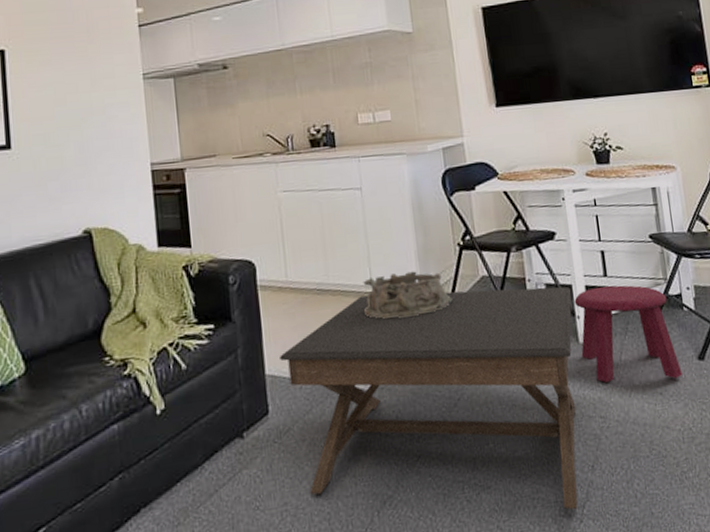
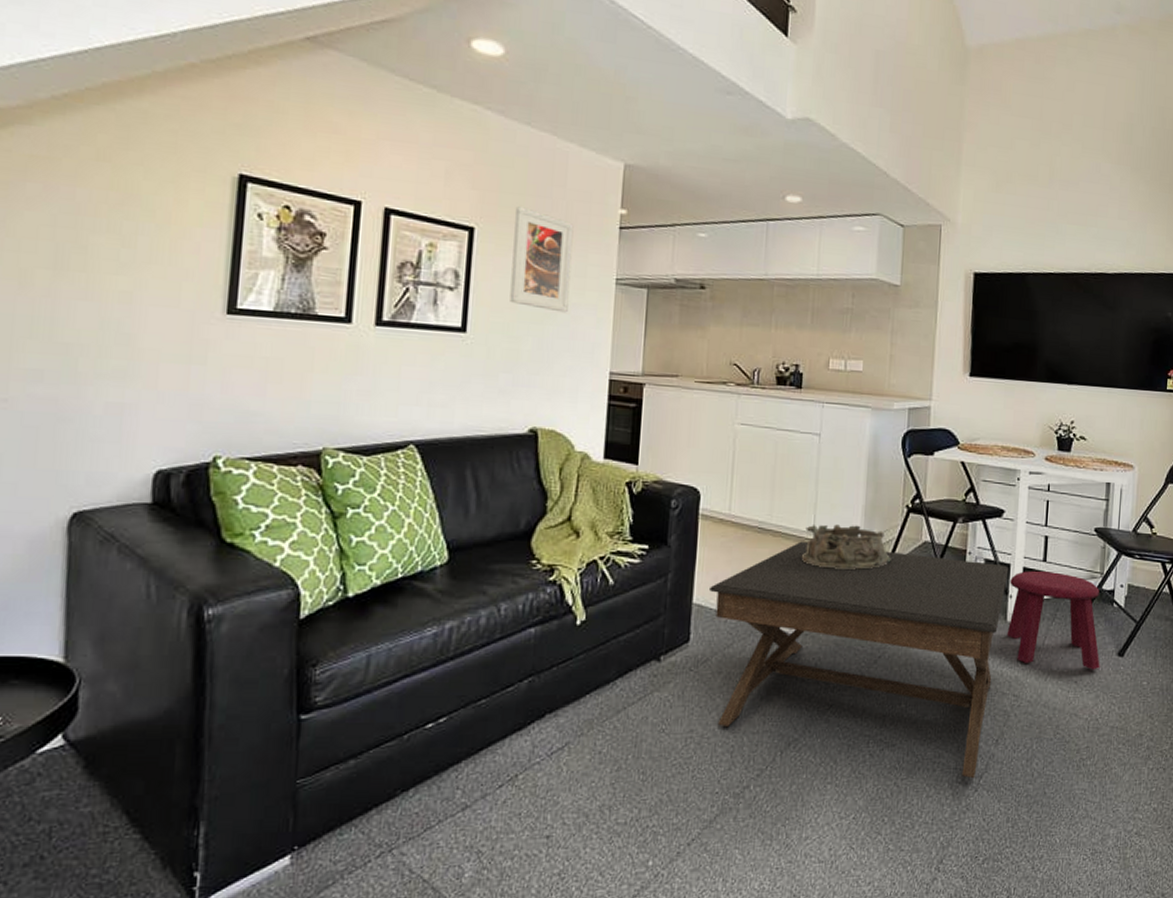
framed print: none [39,23,102,115] -> present [510,206,574,313]

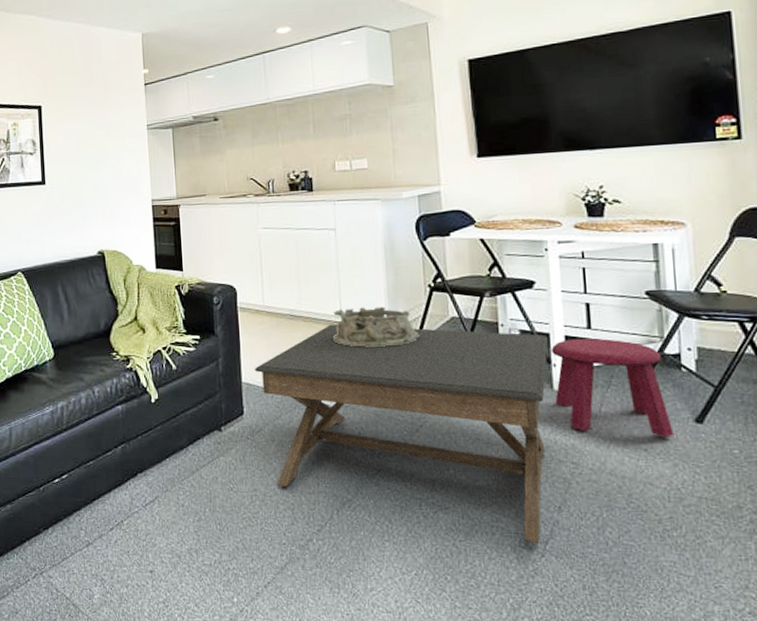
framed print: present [510,206,574,313] -> none [67,83,114,159]

